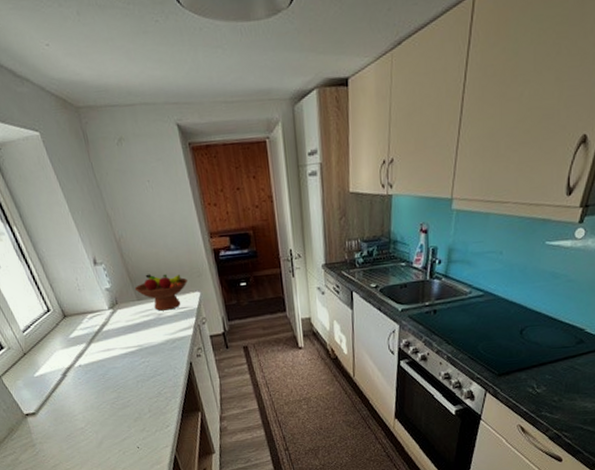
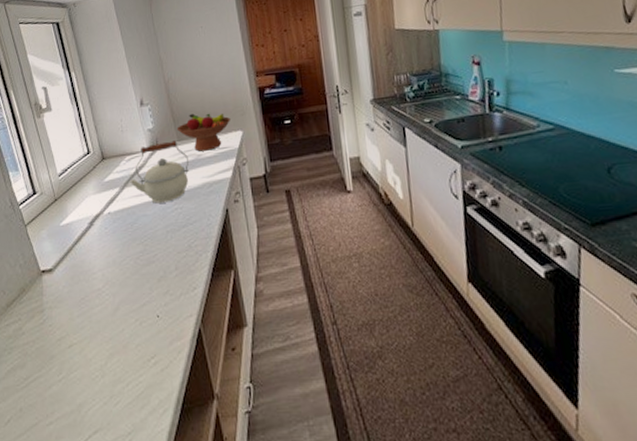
kettle: none [95,300,153,357] -> present [130,140,190,204]

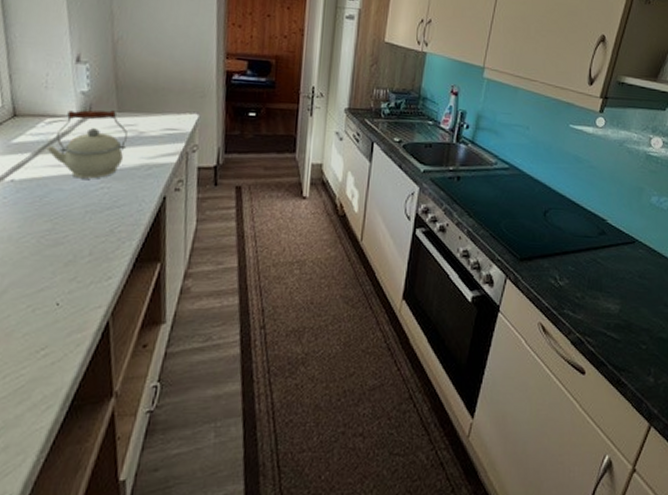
fruit bowl: present [176,113,230,152] -> none [118,84,187,129]

